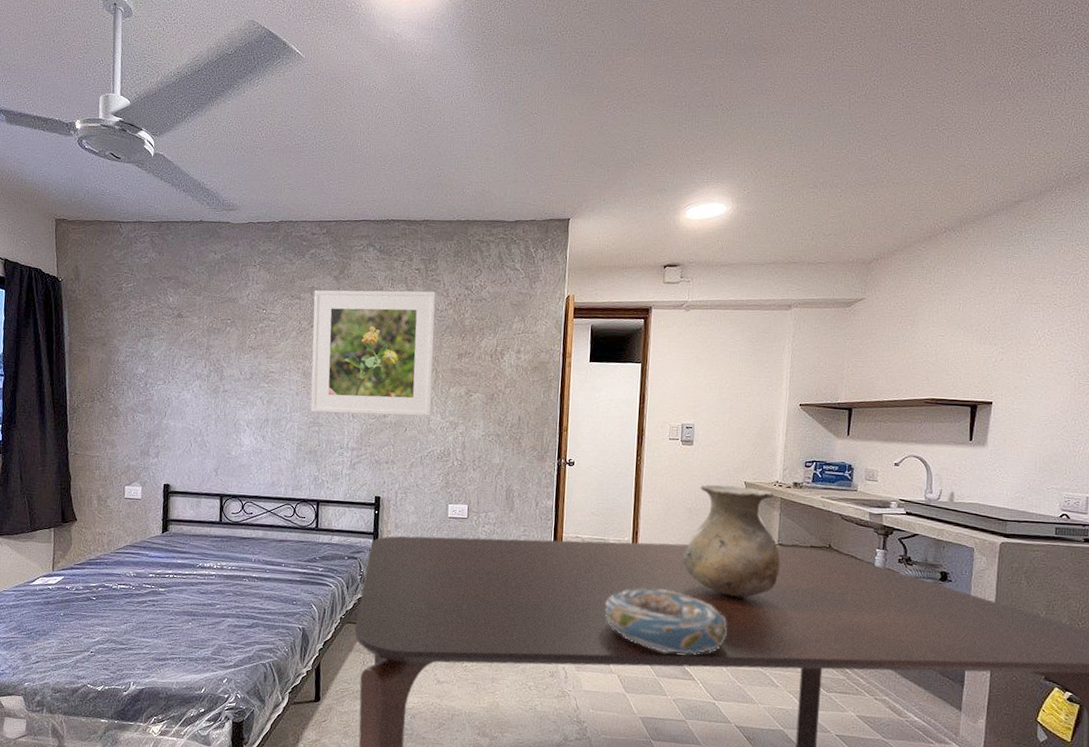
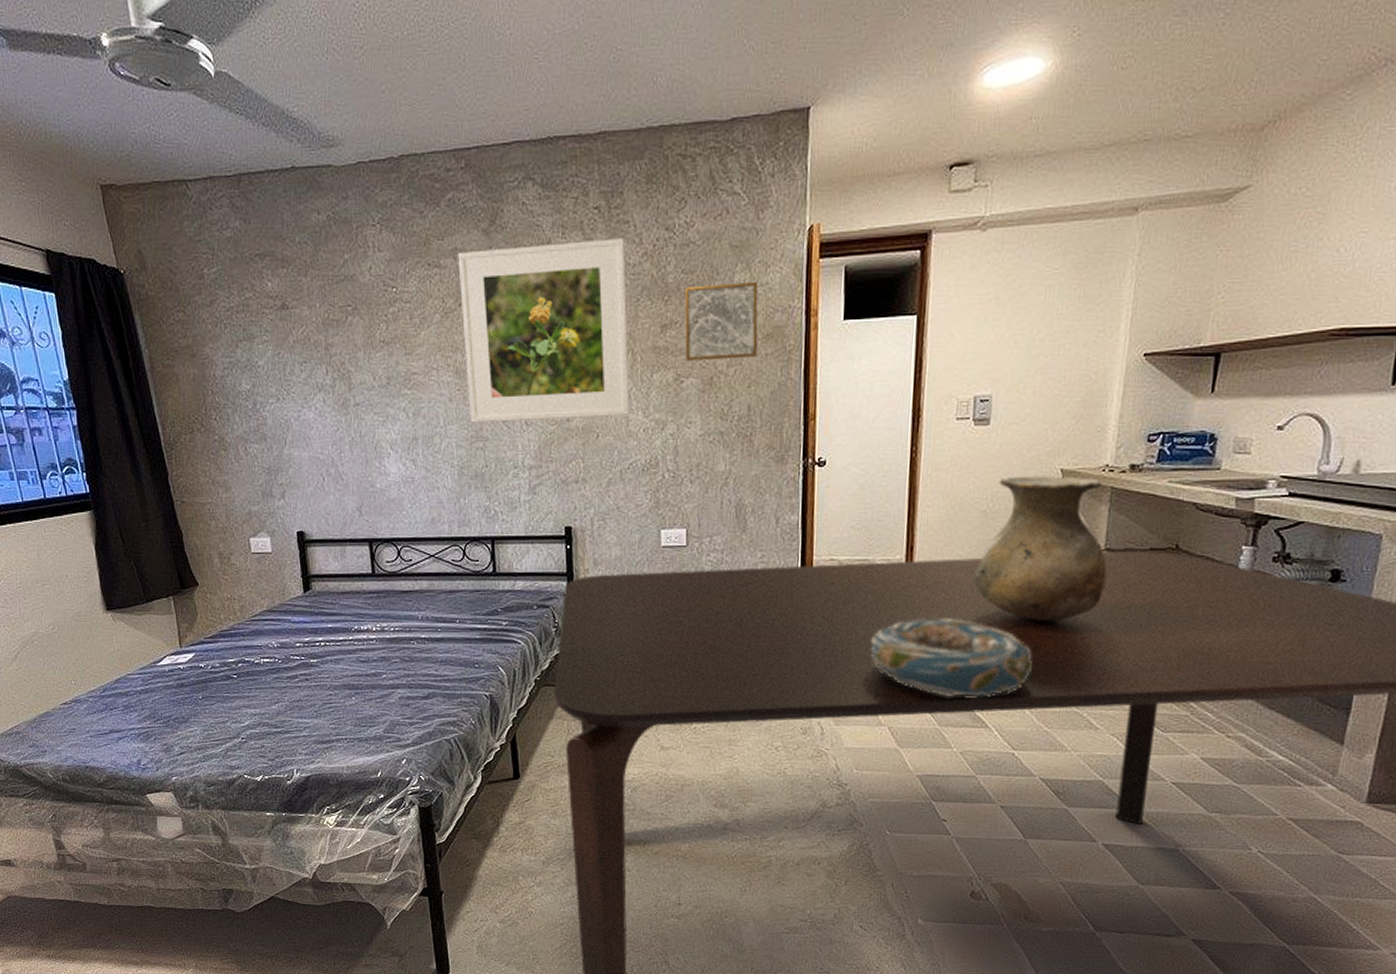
wall art: none [475,329,530,383] -> present [684,282,758,361]

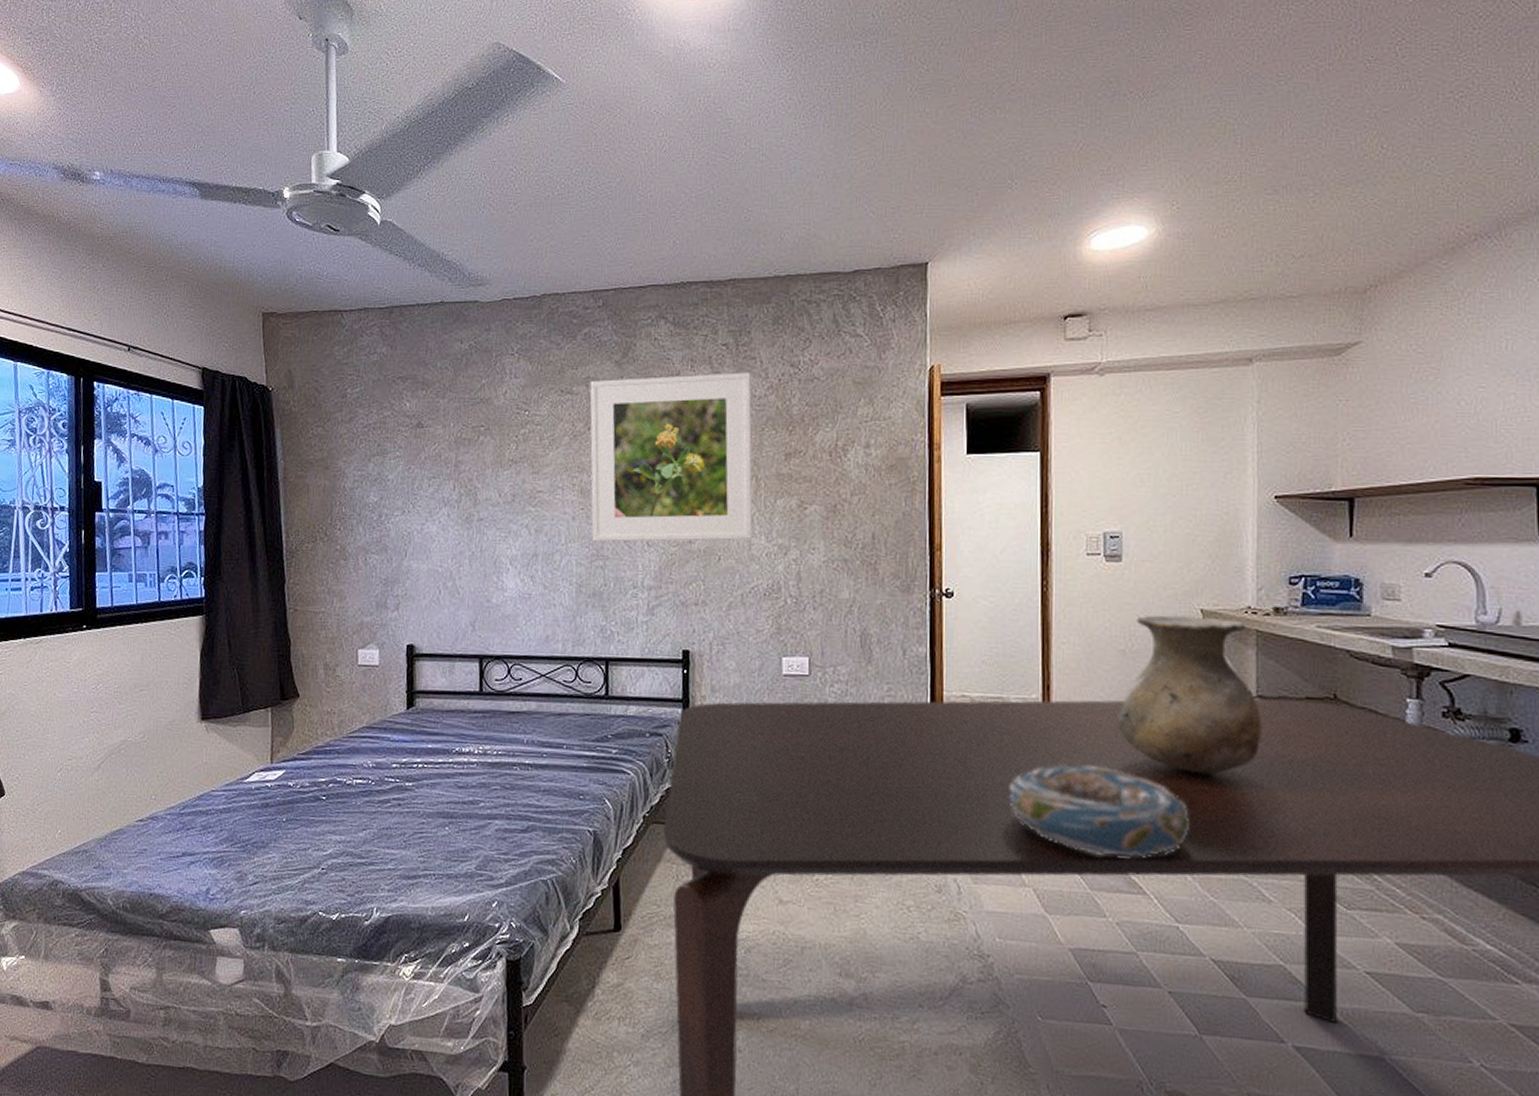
wall art: present [684,282,758,361] -> none [808,416,882,489]

